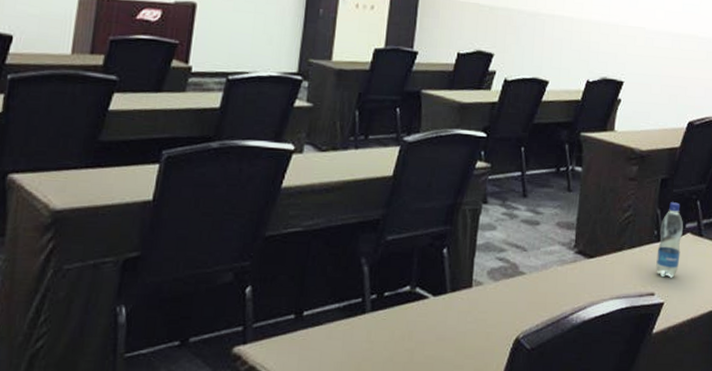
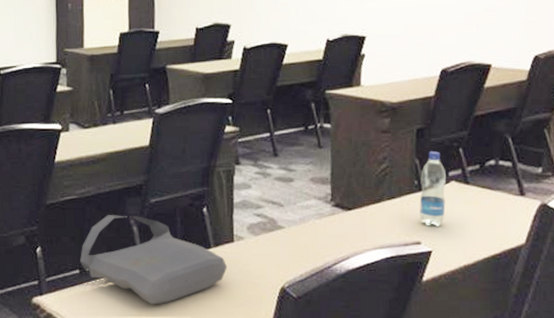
bag: none [297,252,463,356] -> present [80,215,228,305]

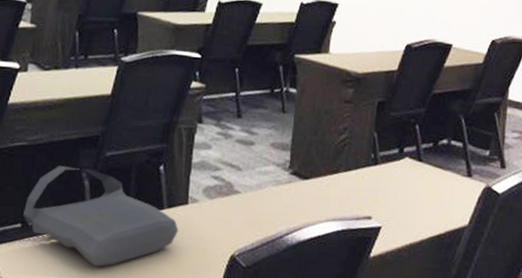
bottle: present [419,151,447,226] -> none [373,125,402,202]

